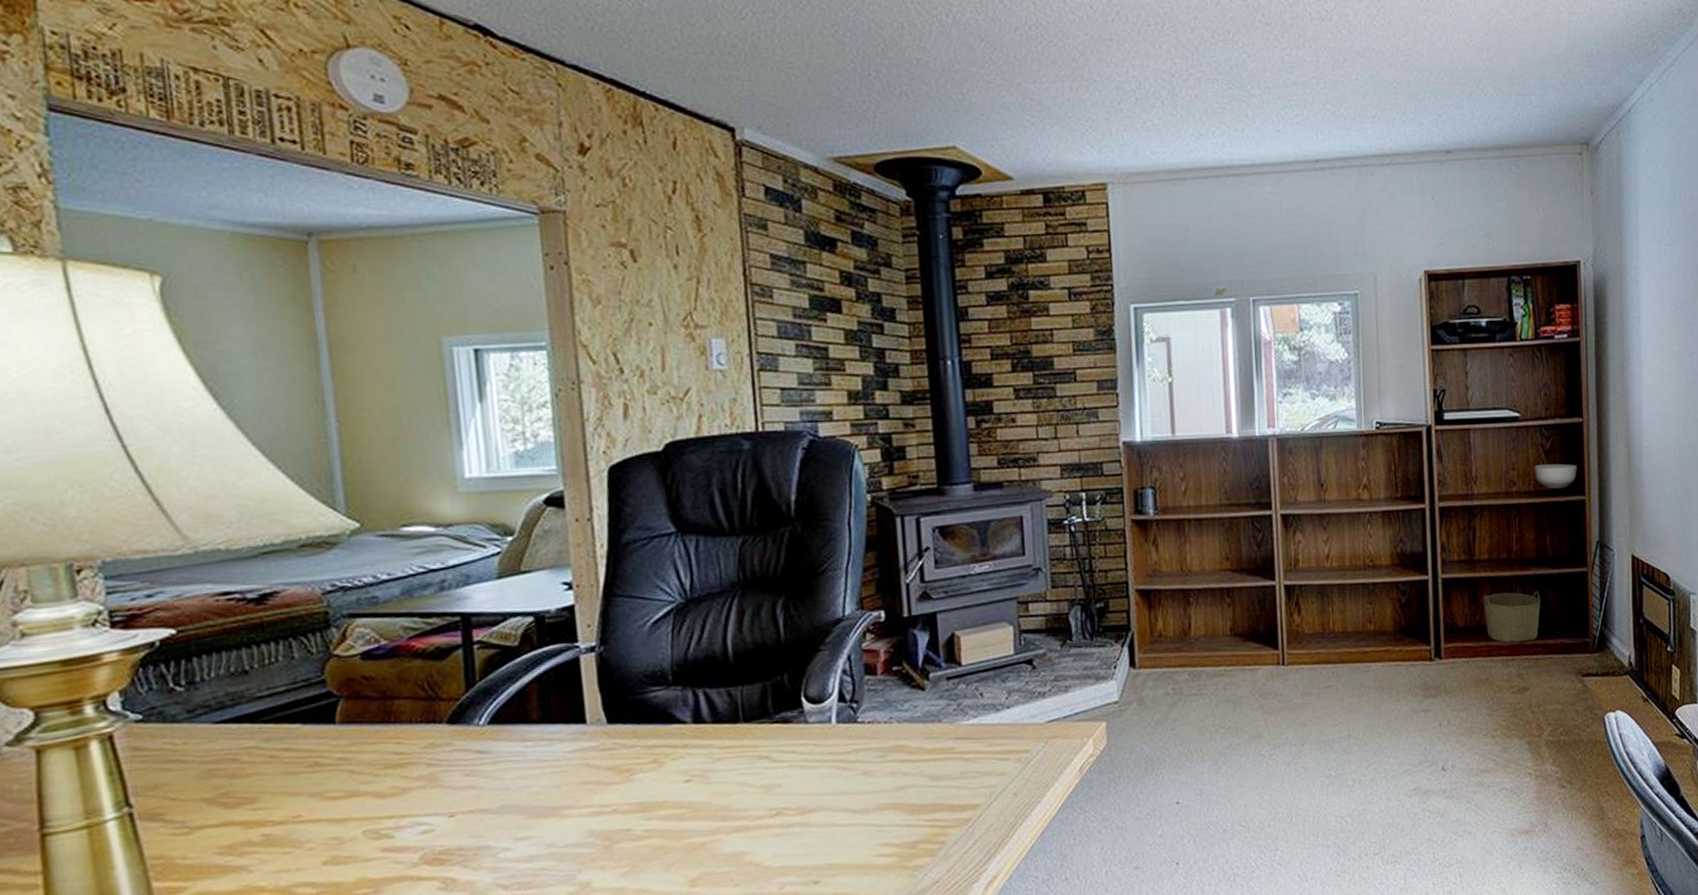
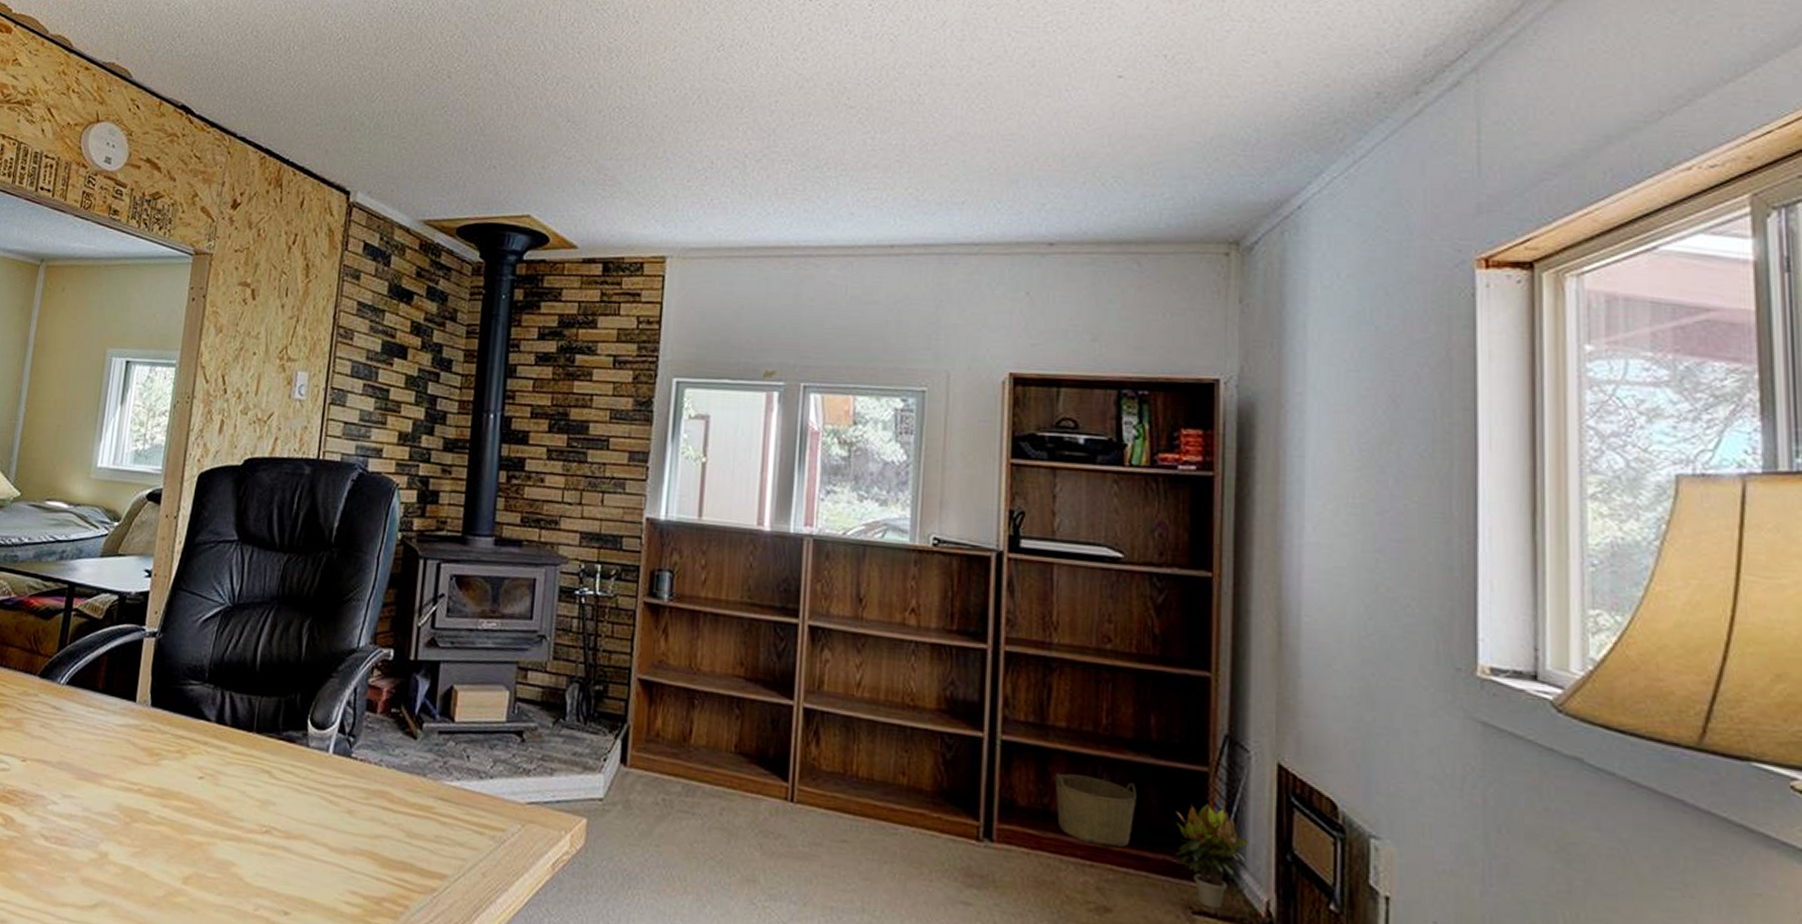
bowl: present [1534,463,1577,489] -> none [1138,621,1201,657]
potted plant: none [1567,594,1616,670] -> present [1173,803,1248,909]

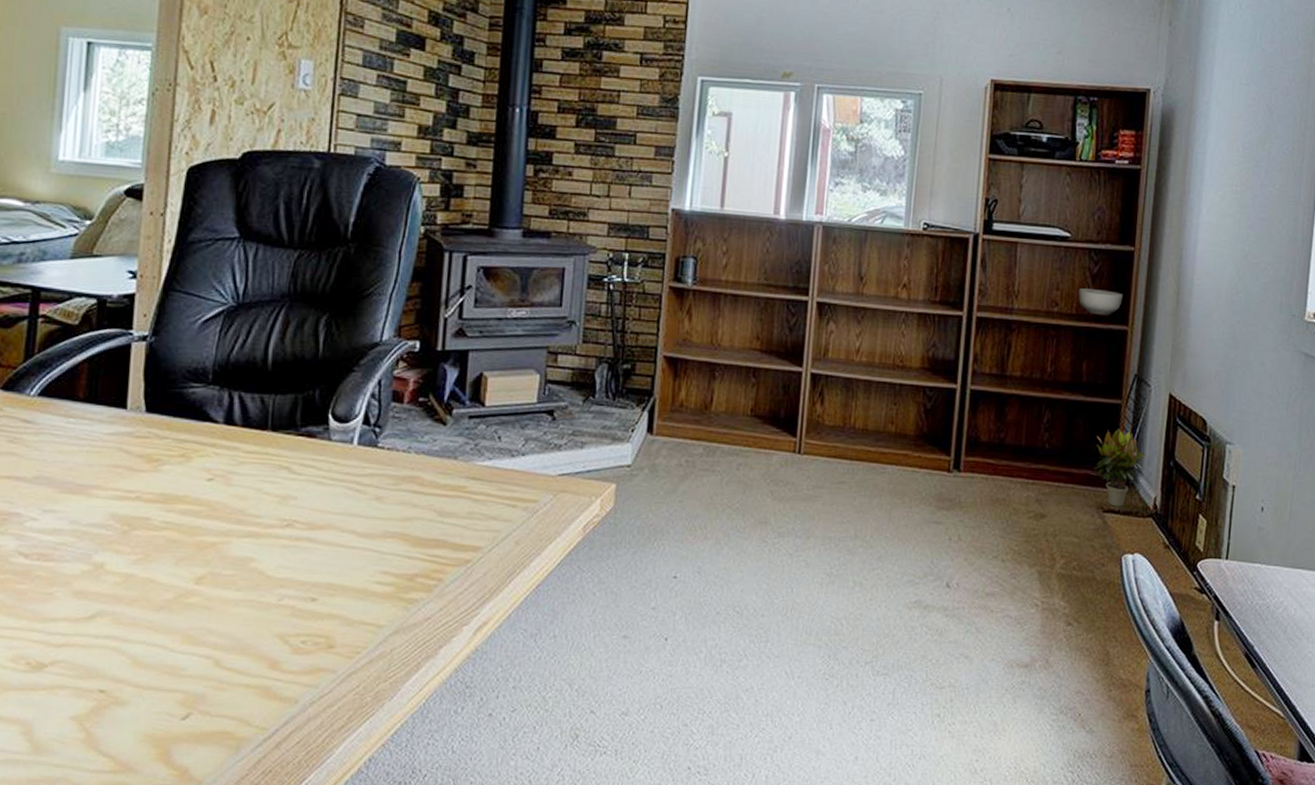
basket: present [1054,772,1136,848] -> none [1009,412,1069,468]
bowl: none [1138,621,1201,657] -> present [1078,288,1123,315]

